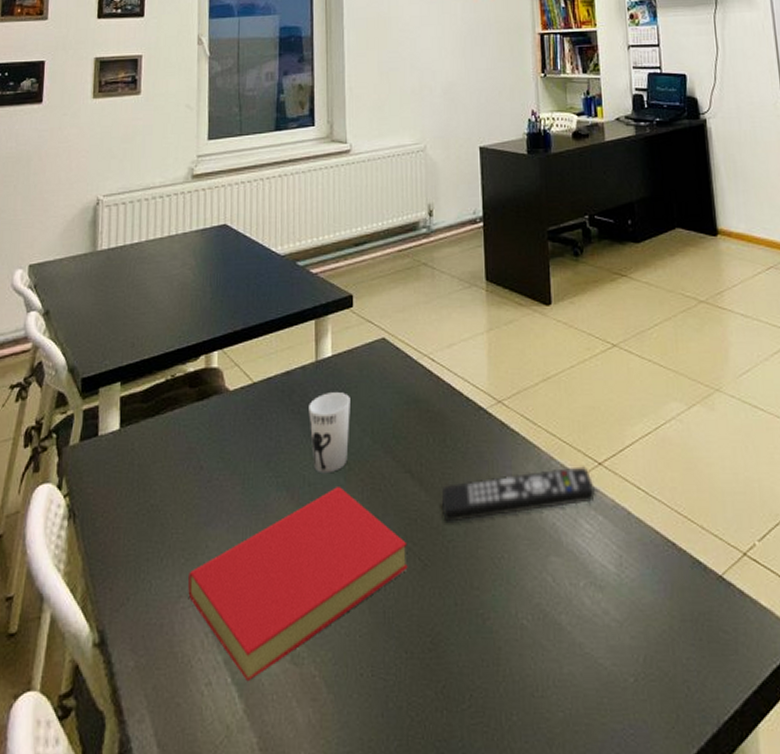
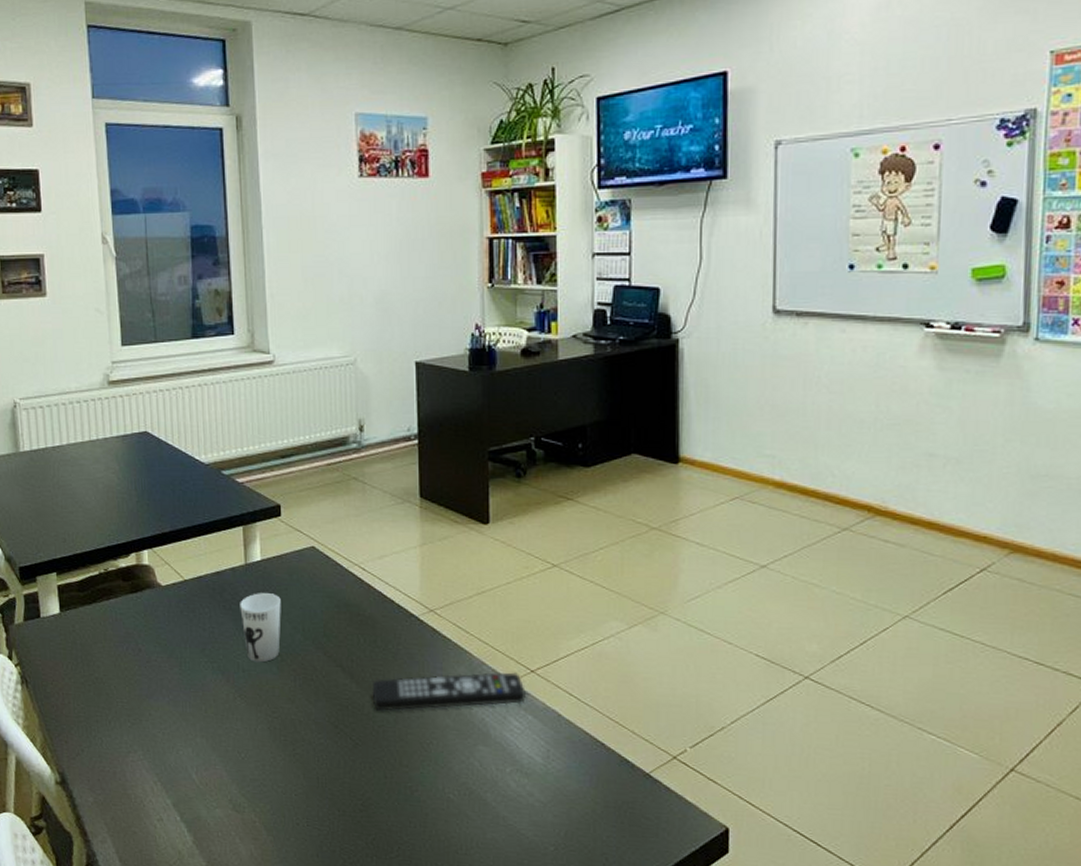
book: present [188,487,408,682] -> none [135,674,340,821]

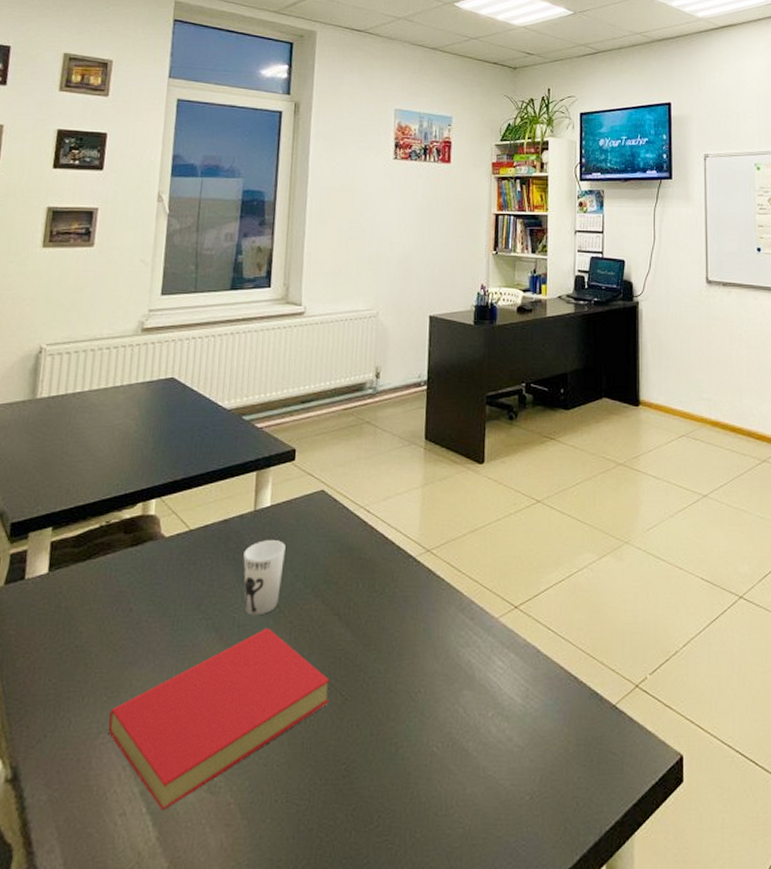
book: none [135,674,340,821] -> present [108,628,330,811]
remote control: present [373,672,527,711] -> none [366,609,511,660]

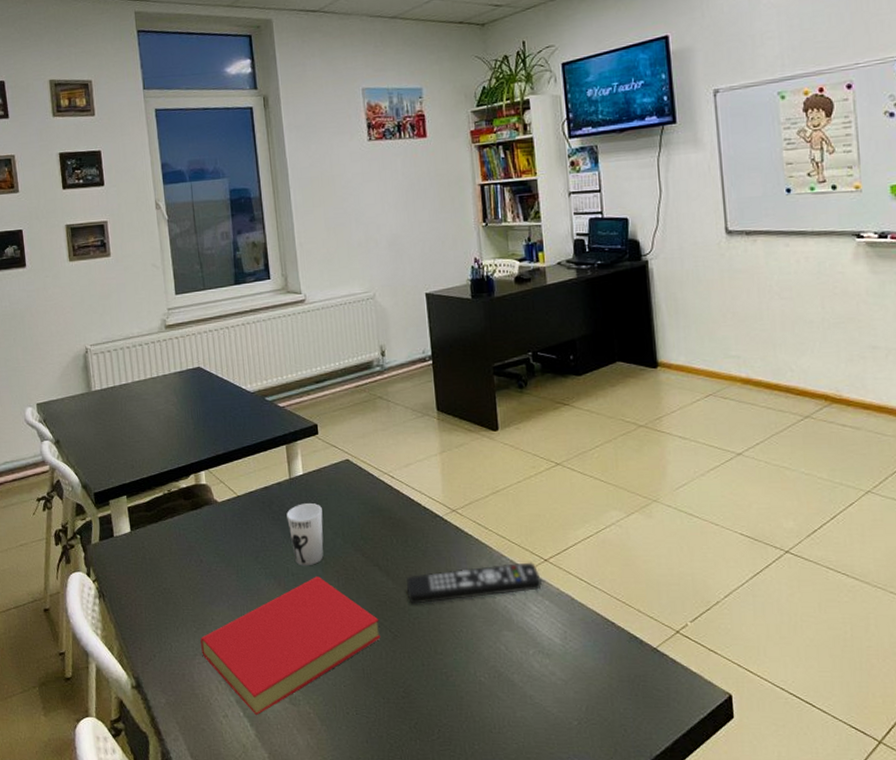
remote control: none [366,609,511,660] -> present [407,562,543,604]

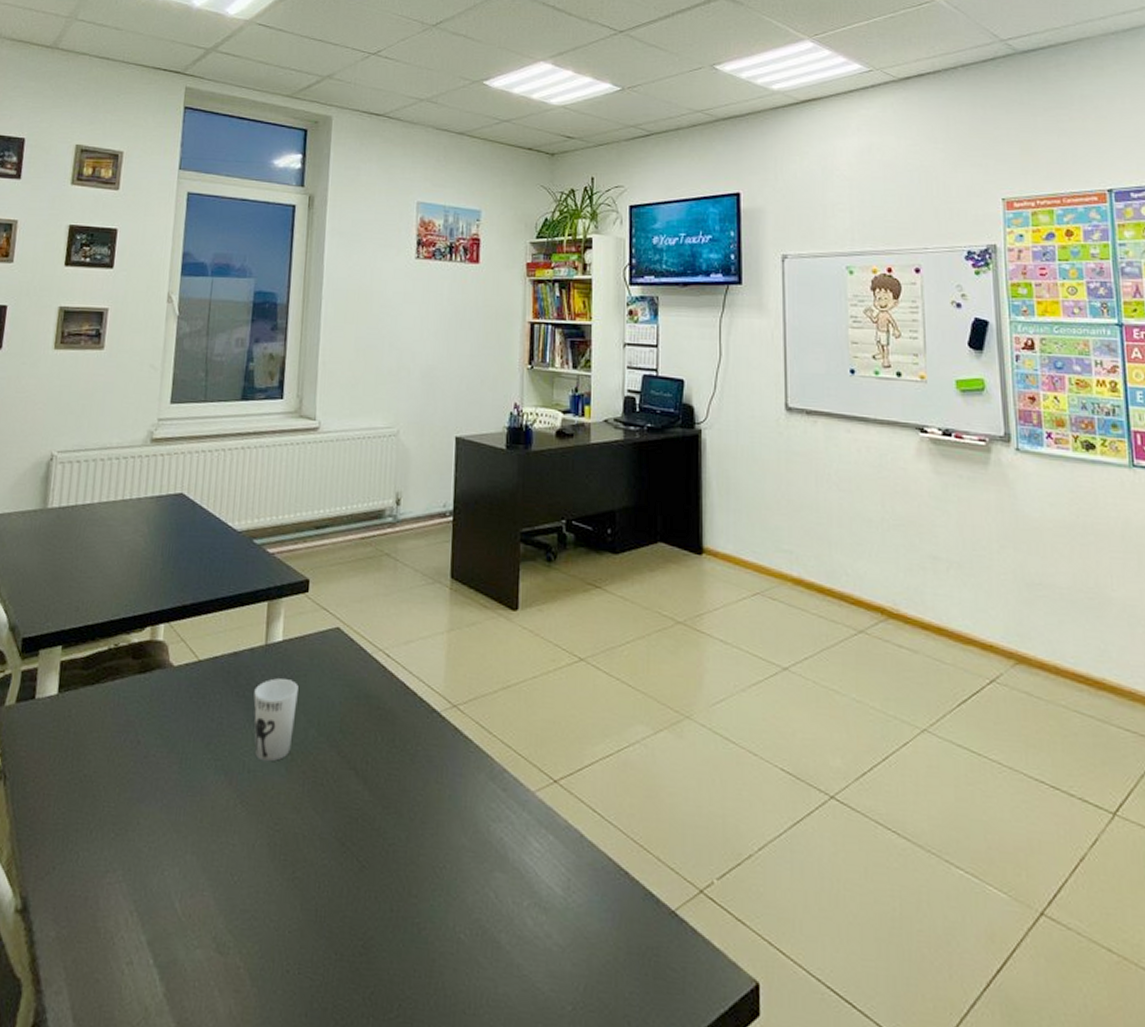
book: present [200,576,381,716] -> none [115,776,346,966]
remote control: present [407,562,543,604] -> none [385,781,549,826]

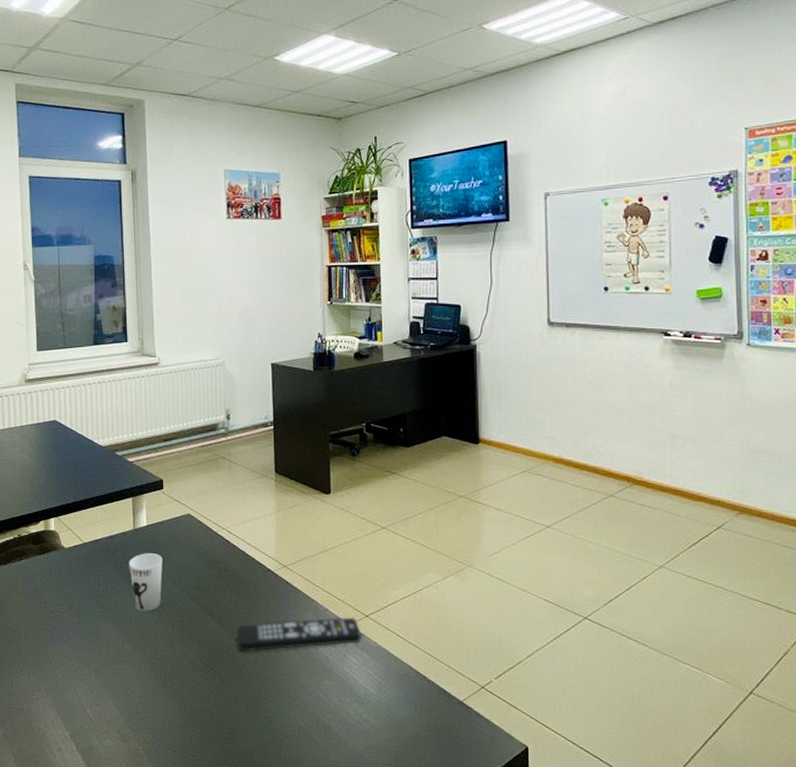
remote control: none [385,781,549,826] -> present [237,617,363,652]

